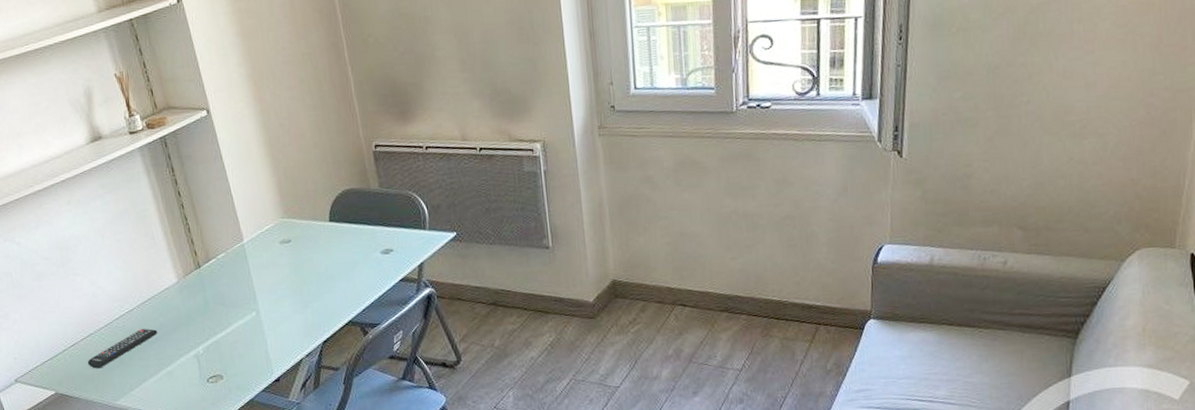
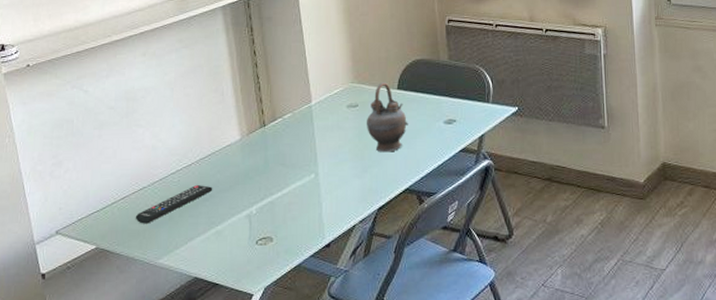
teapot: none [301,215,344,287] -> present [366,82,408,153]

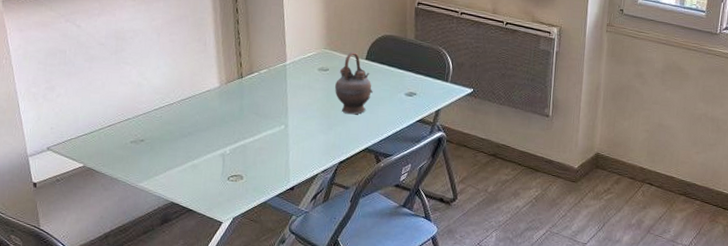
remote control: present [135,185,213,224] -> none [120,122,192,151]

